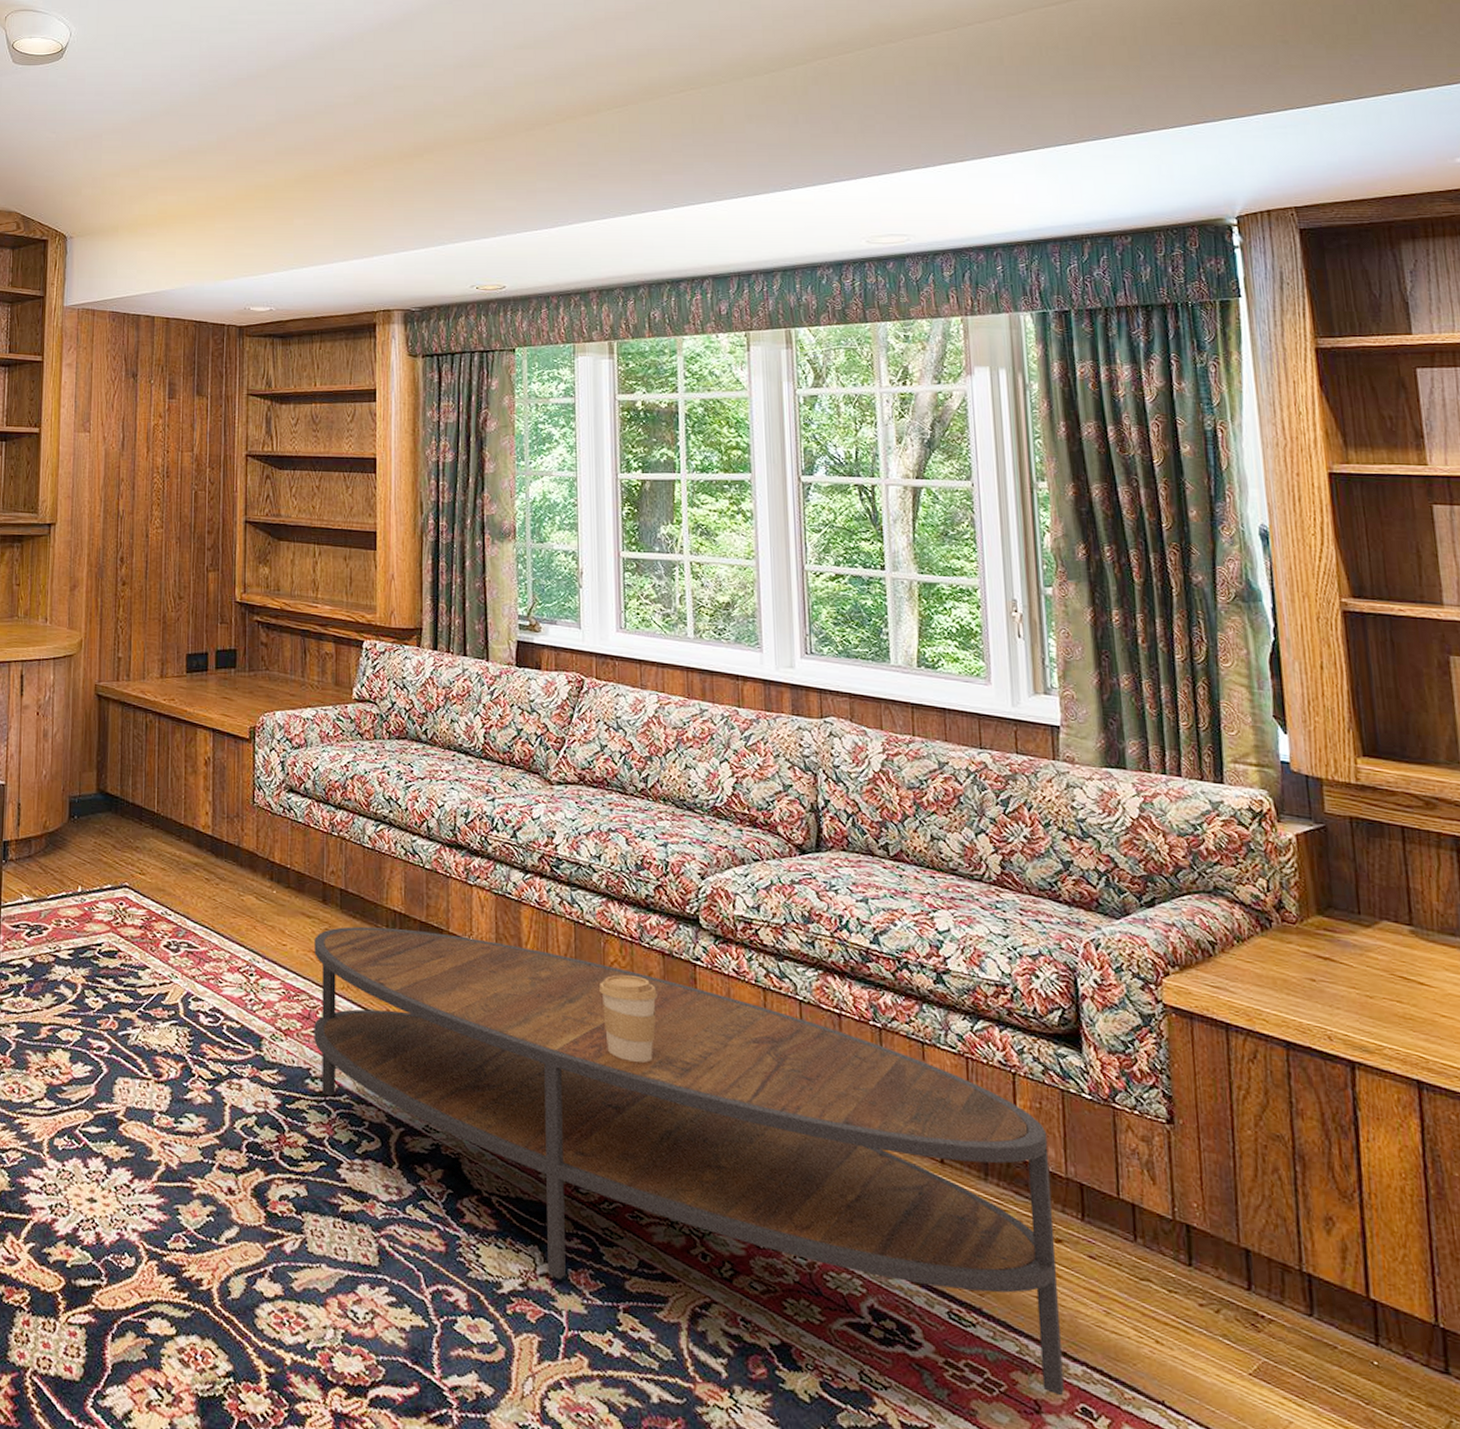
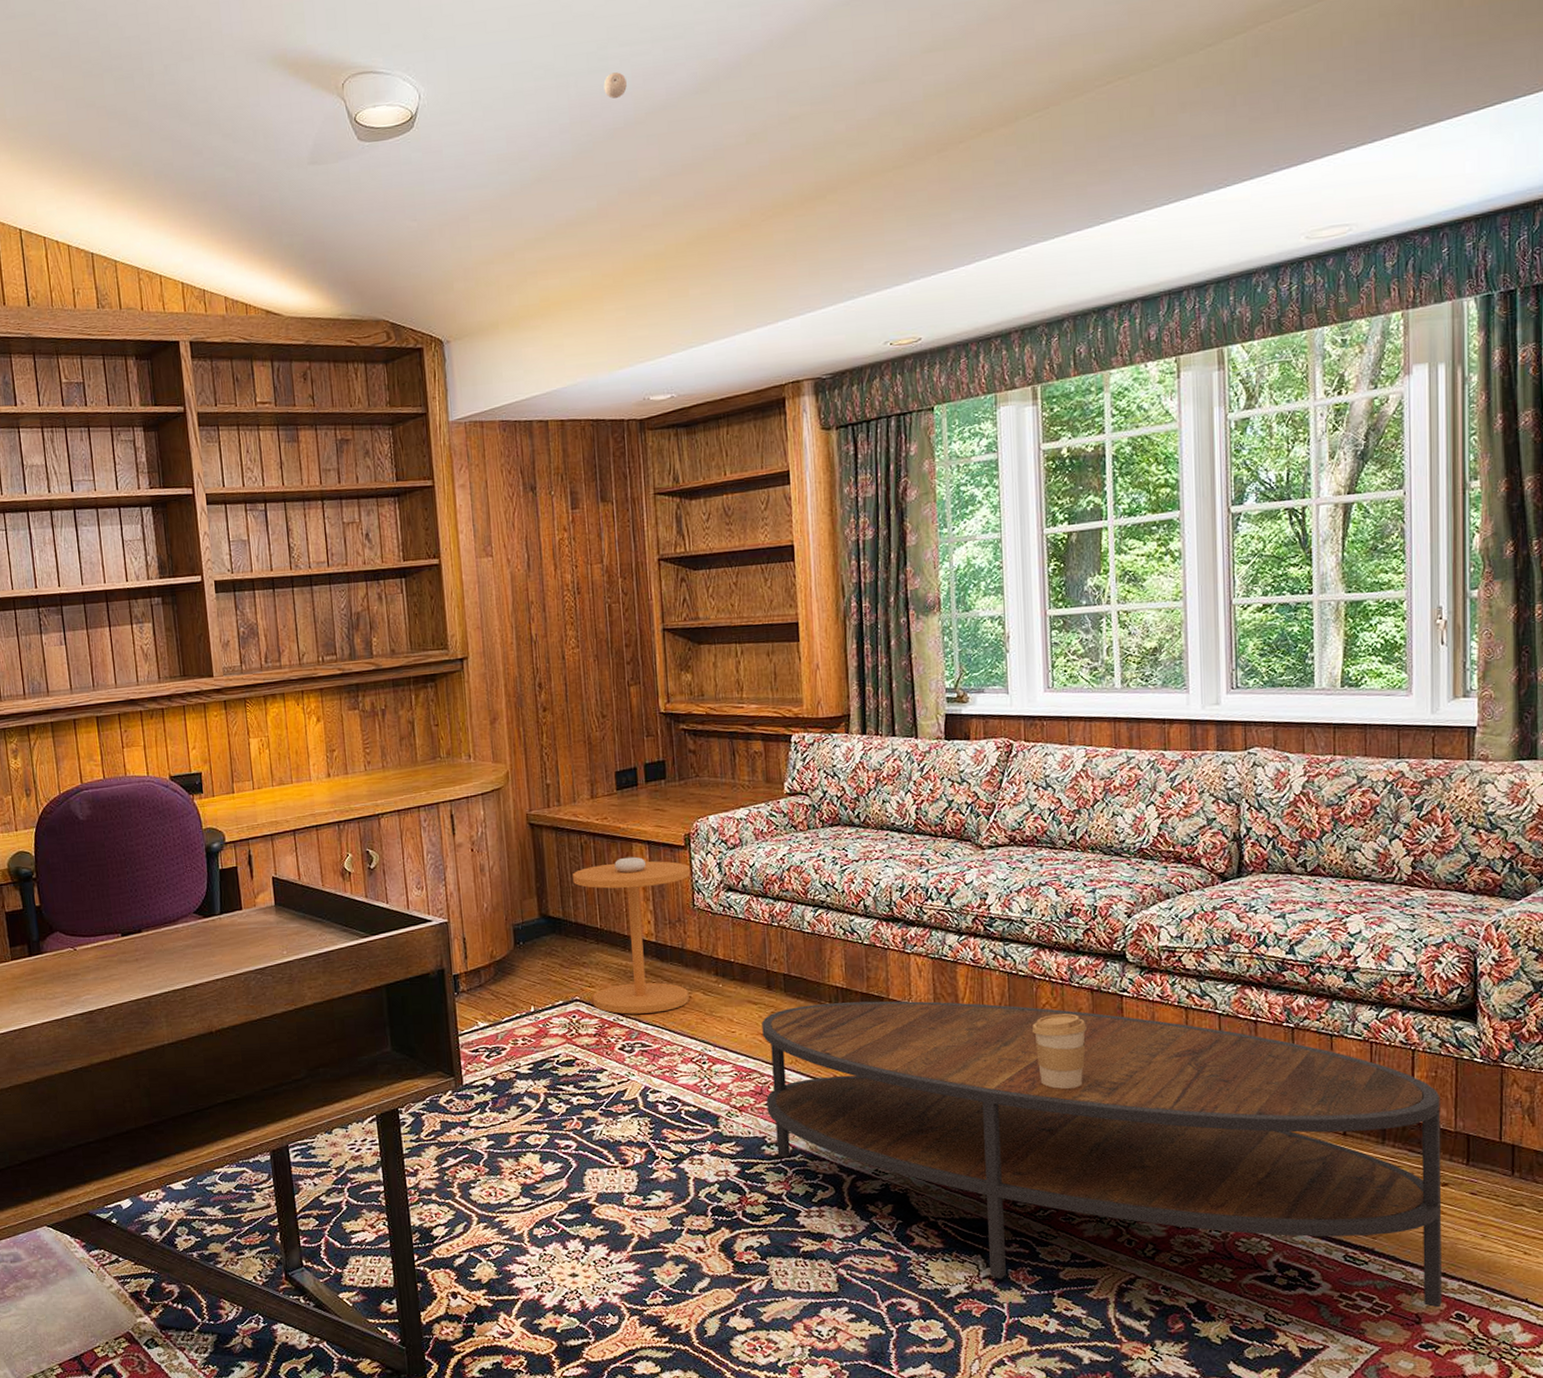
side table: none [135,742,254,912] -> present [573,856,691,1014]
eyeball: none [232,34,252,54] -> present [603,72,627,99]

